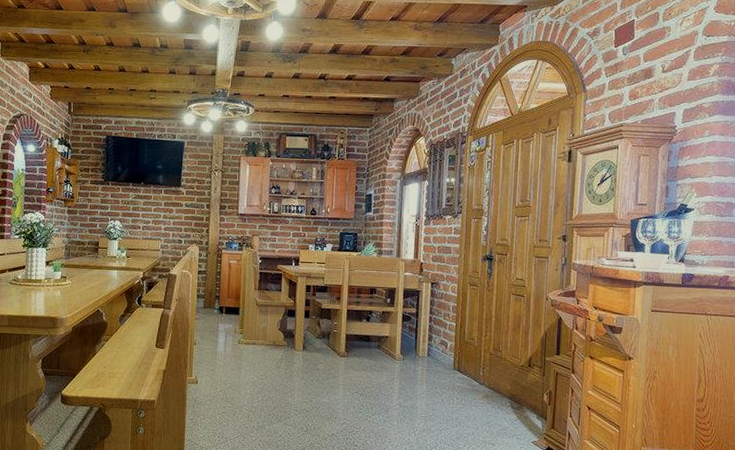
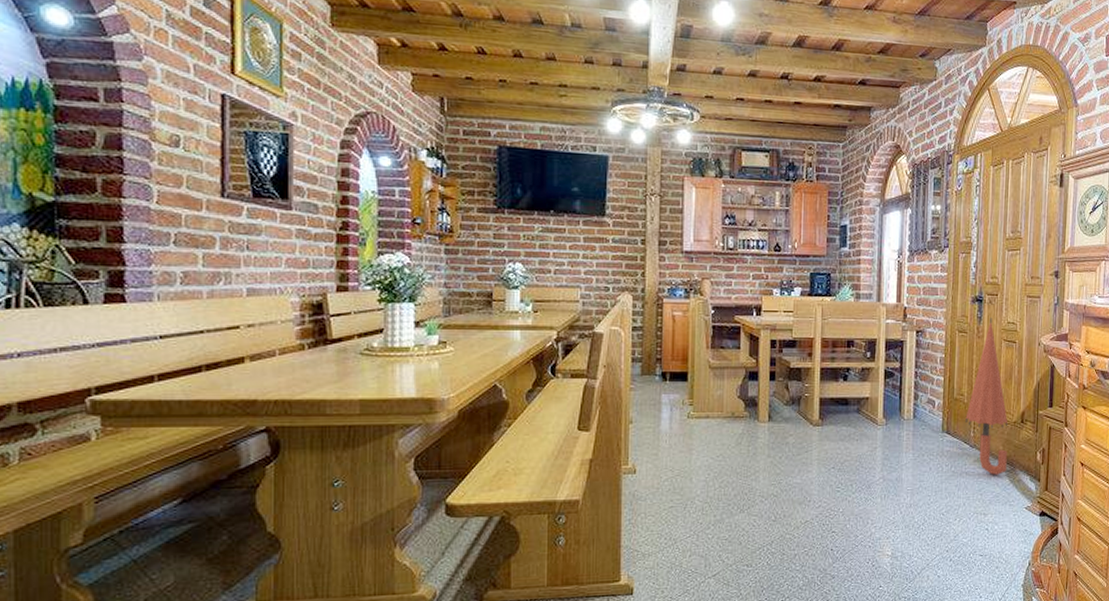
umbrella: none [475,273,516,411] -> present [965,317,1008,475]

